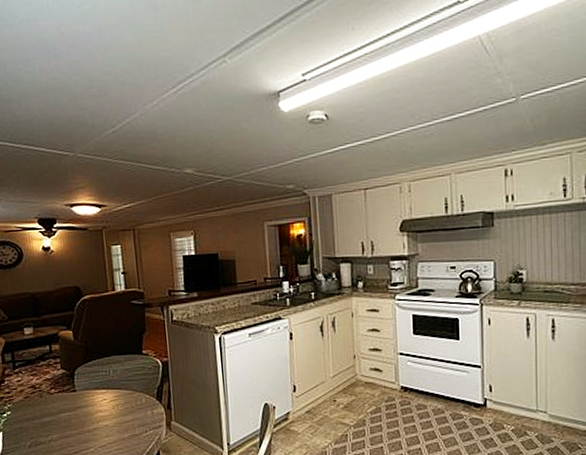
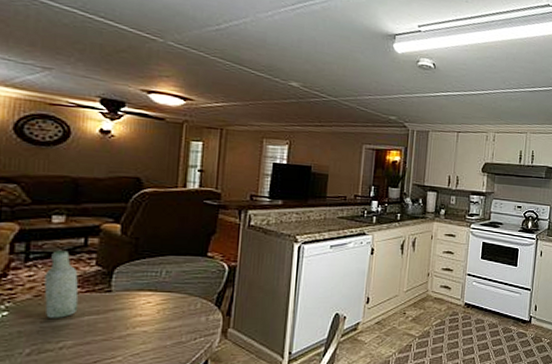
bottle: none [28,358,56,416] -> present [44,251,79,318]

